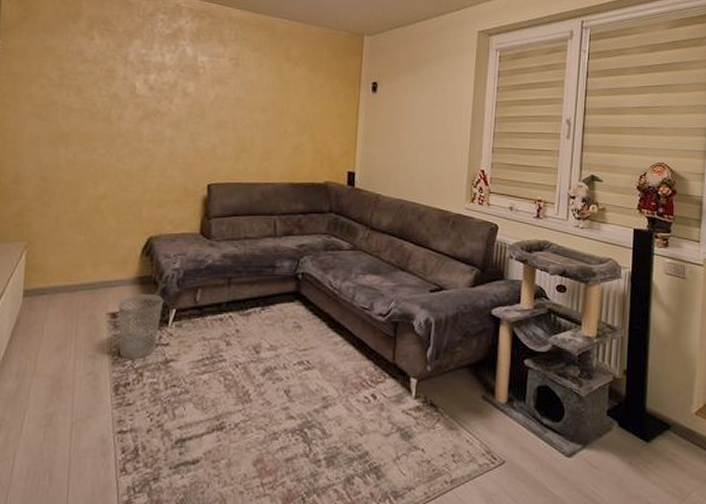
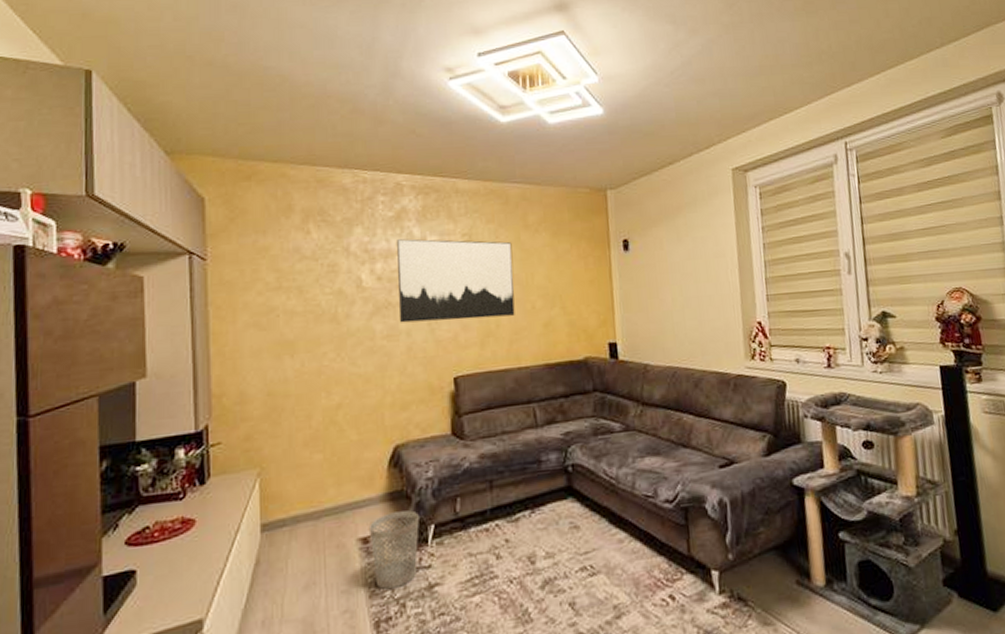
wall art: none [165,55,273,137] -> present [397,239,515,323]

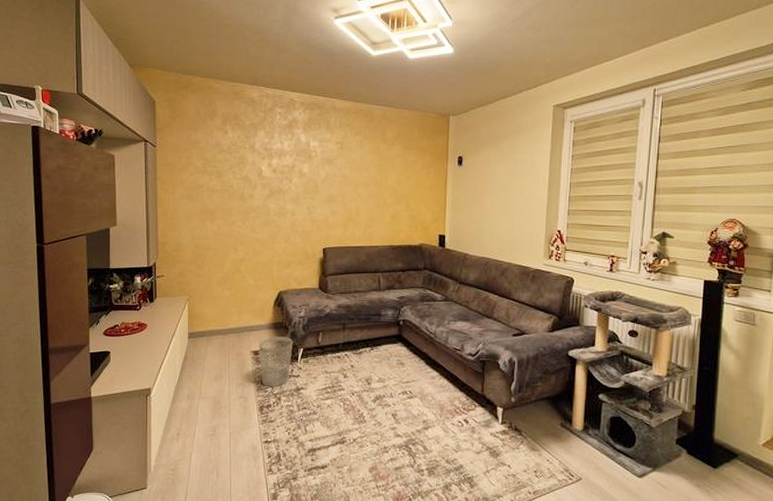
wall art: present [397,239,515,323] -> none [287,143,373,207]

